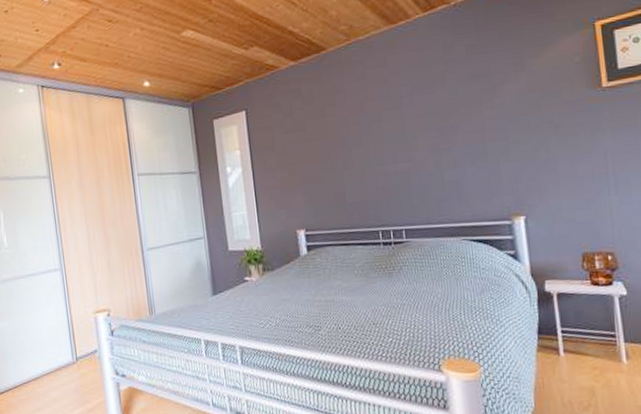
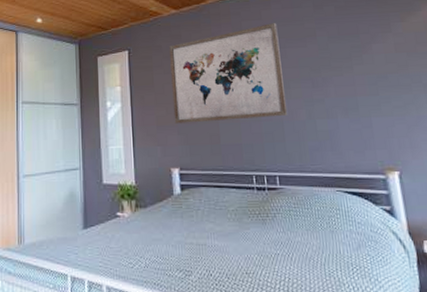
wall art: none [289,69,415,185] -> present [169,23,288,124]

